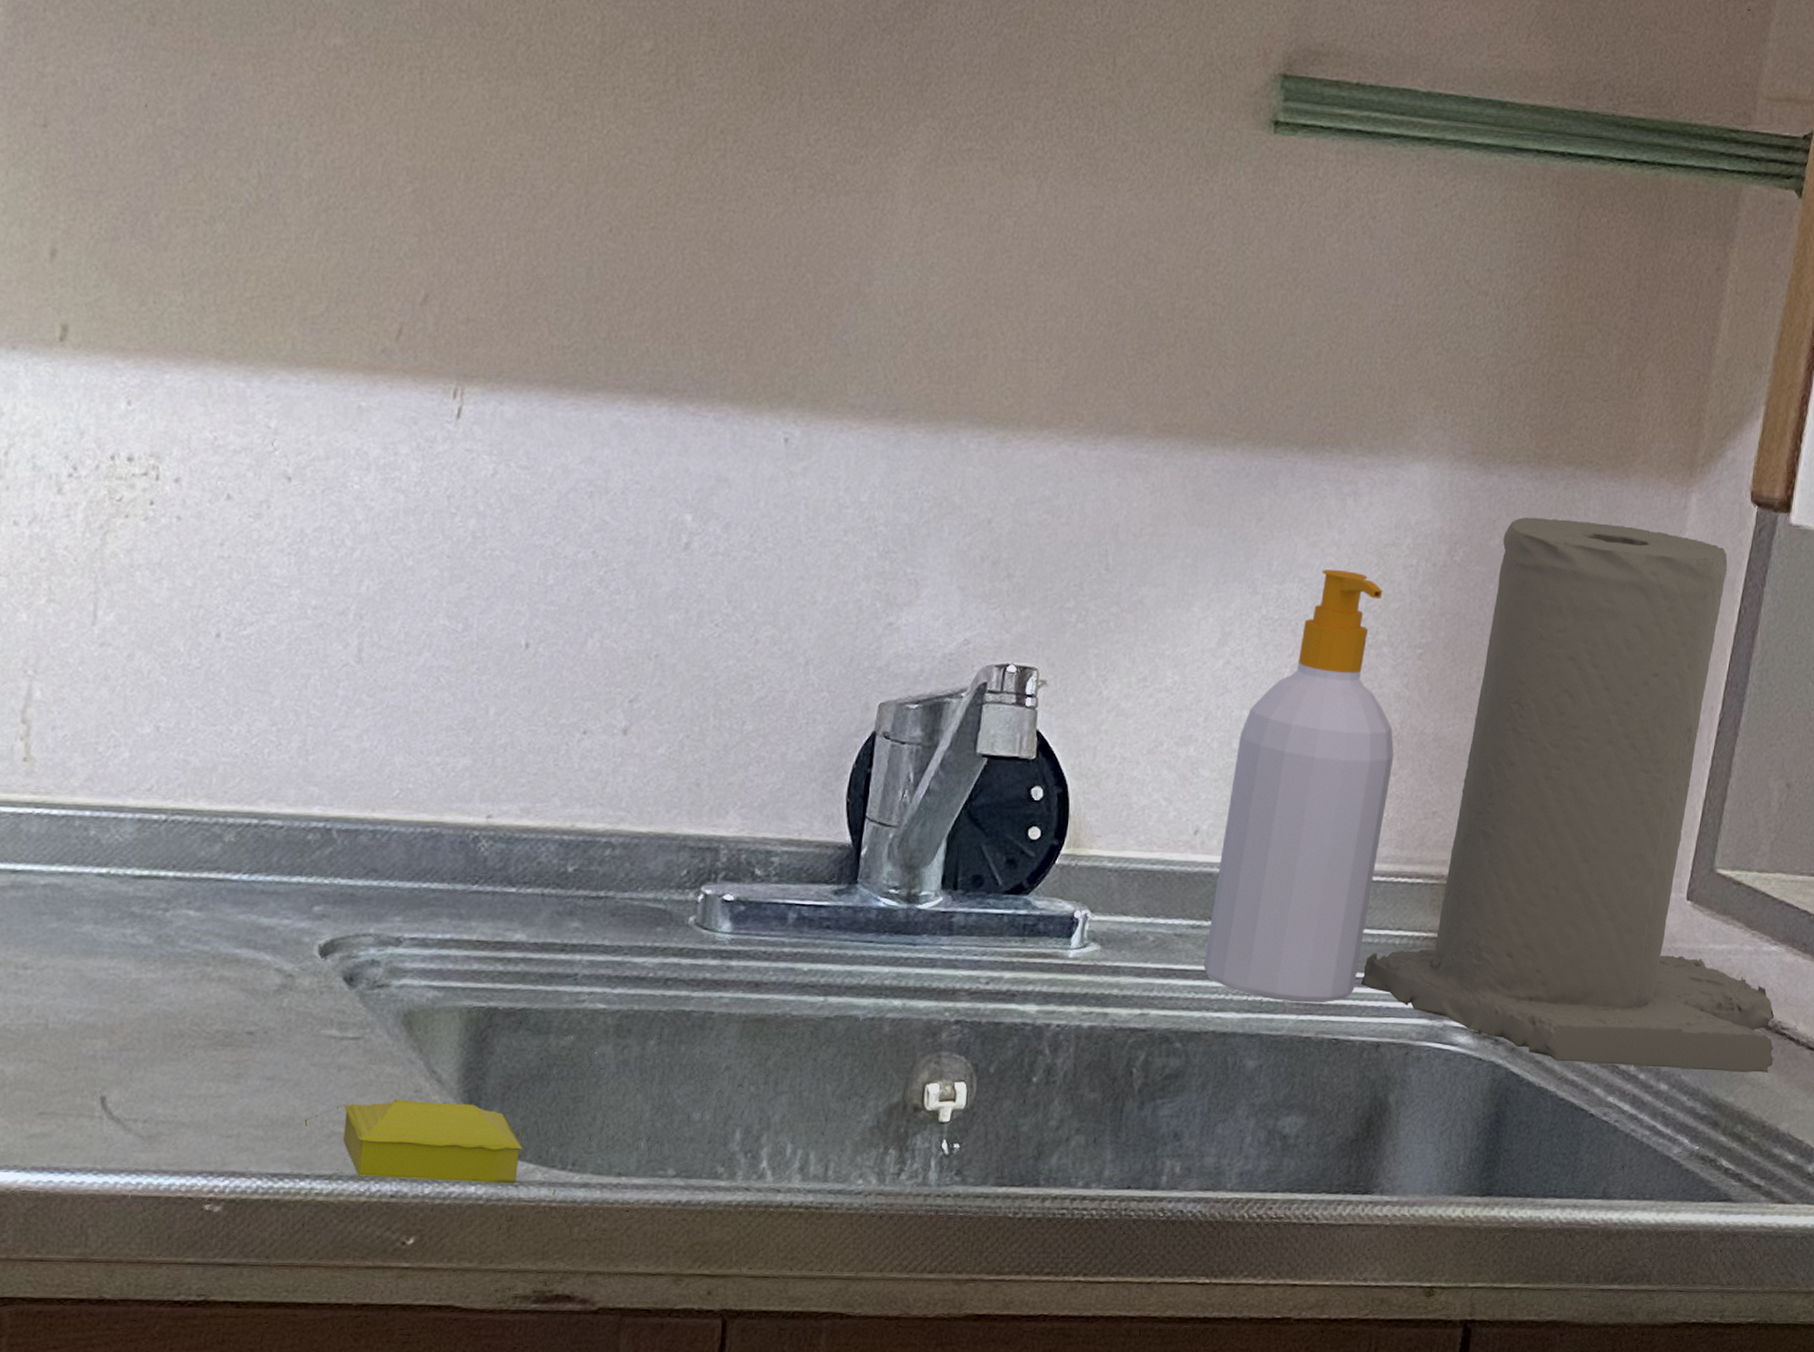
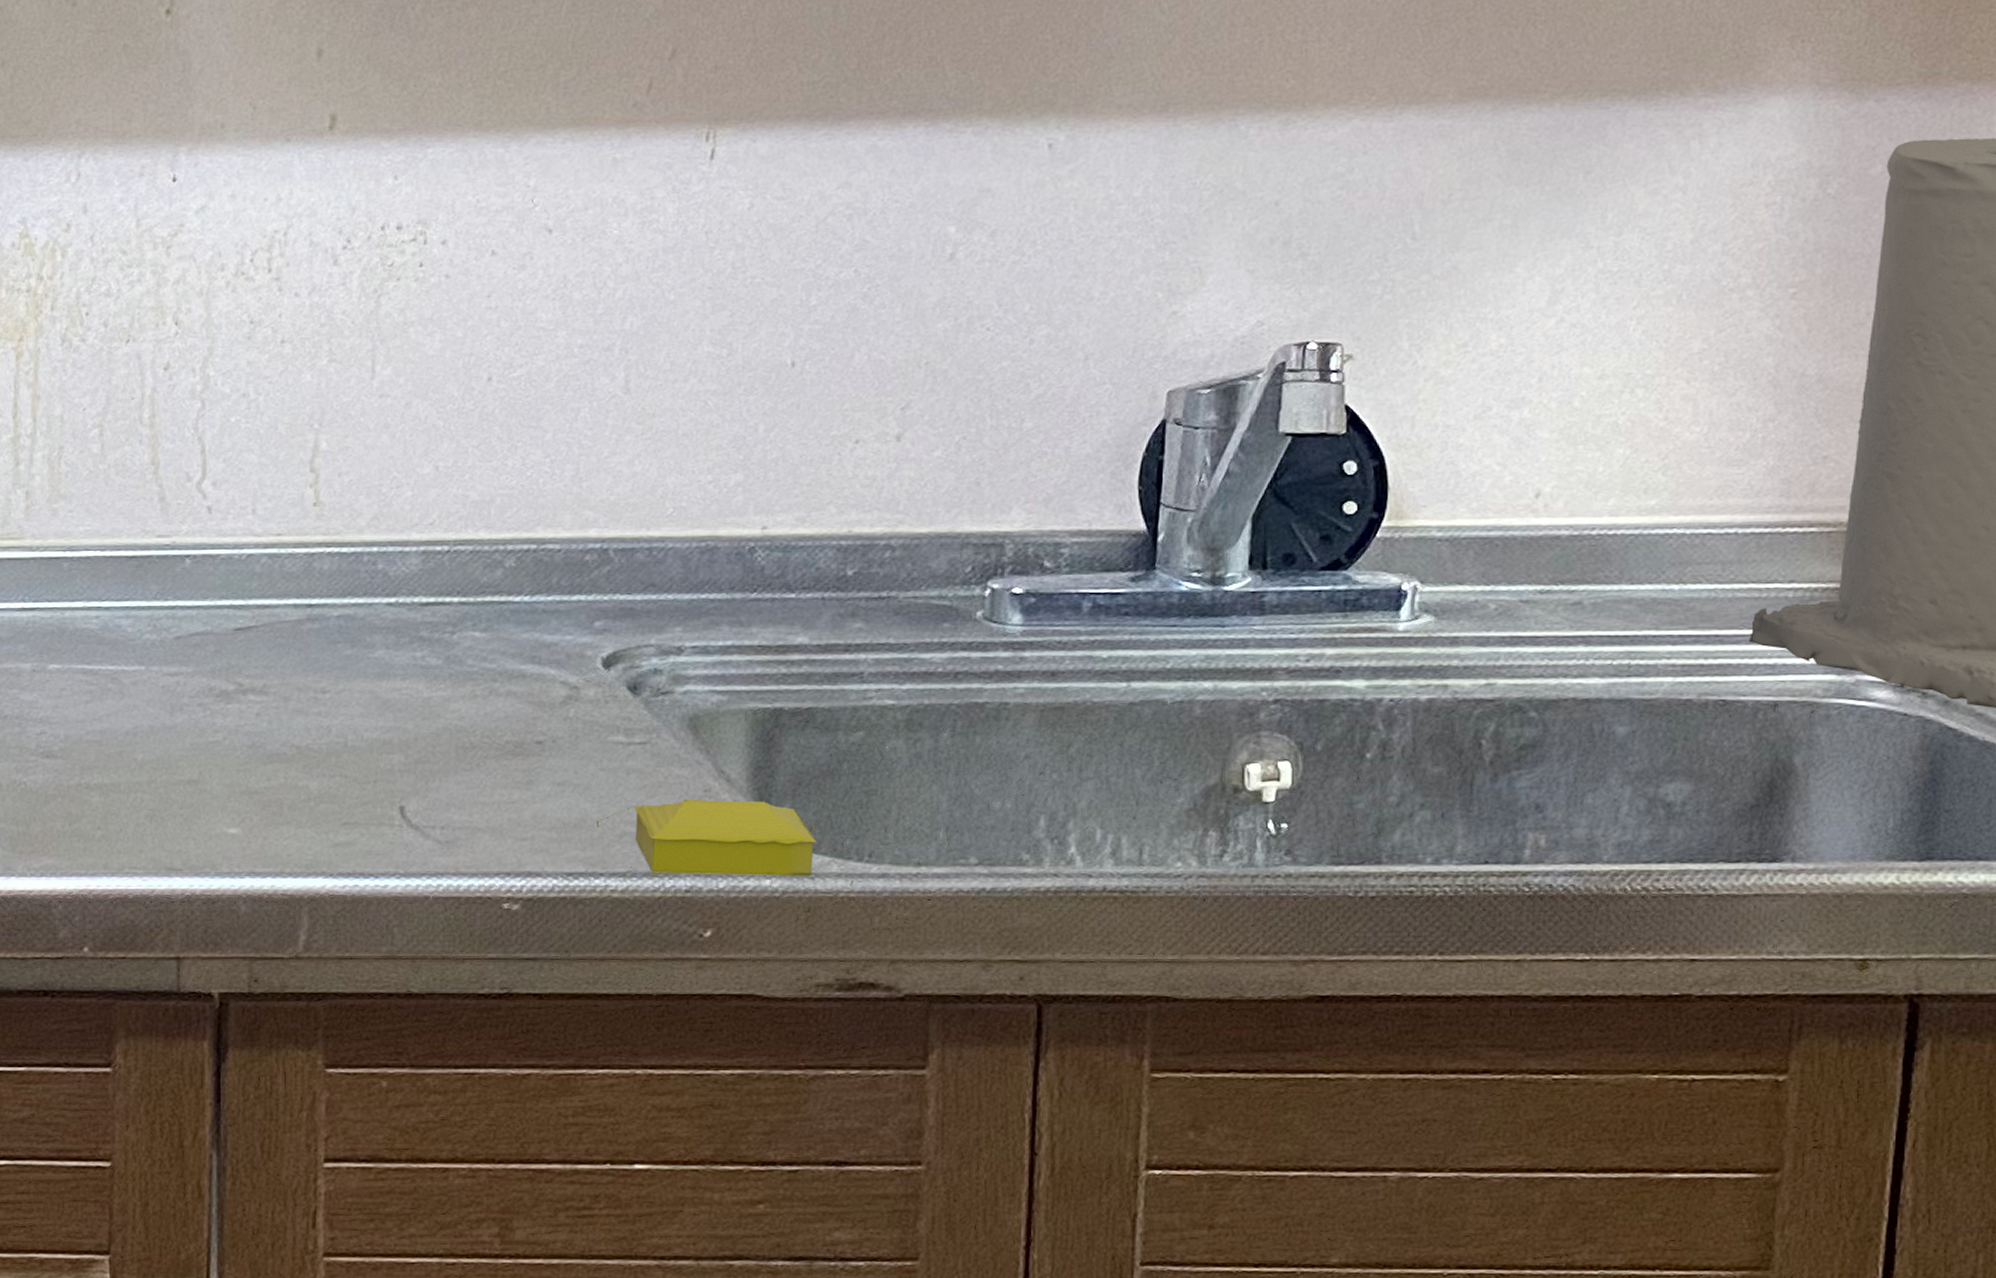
soap bottle: present [1203,569,1394,1003] -> none [1557,215,1770,664]

